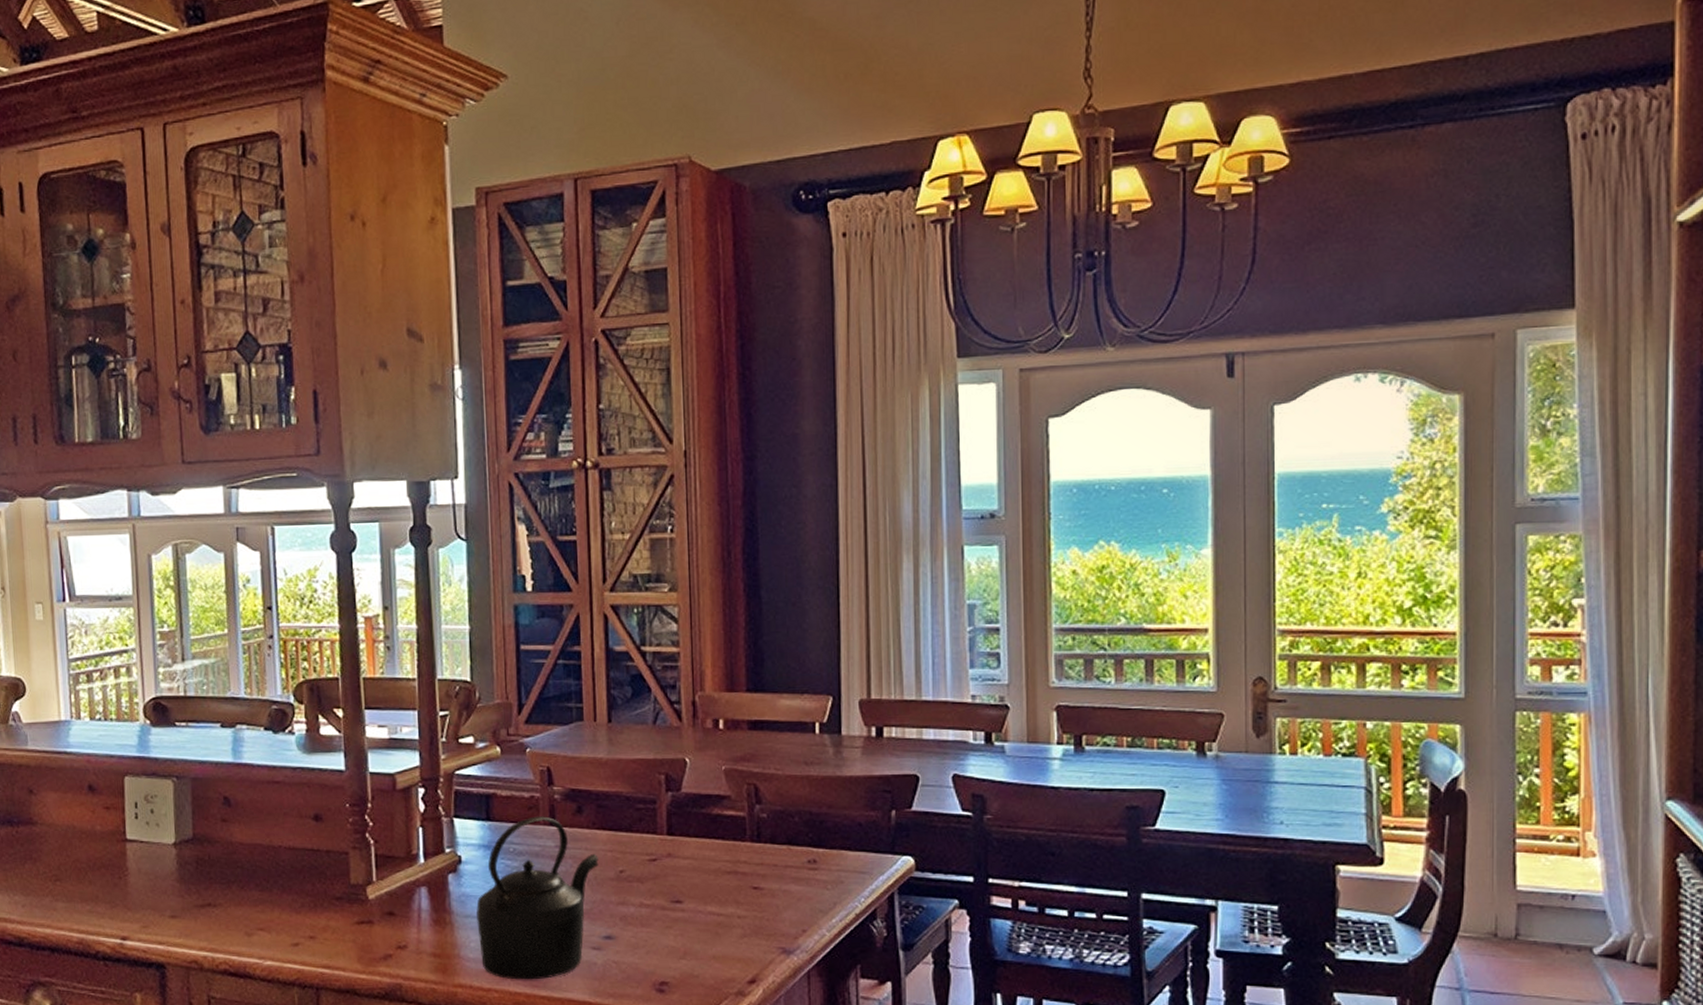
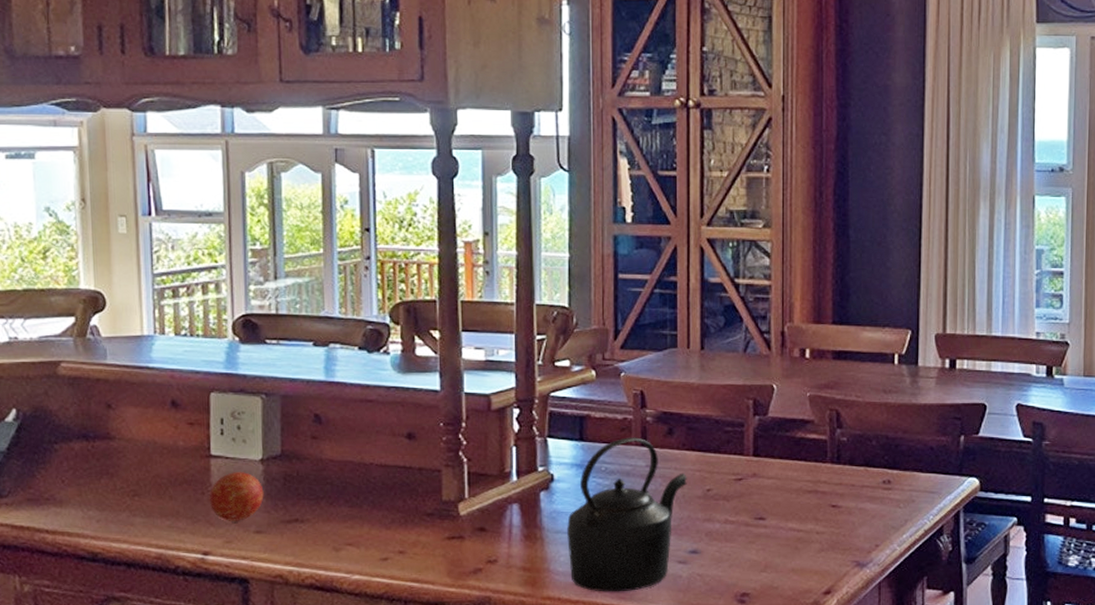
apple: none [125,855,178,907] -> present [209,471,264,522]

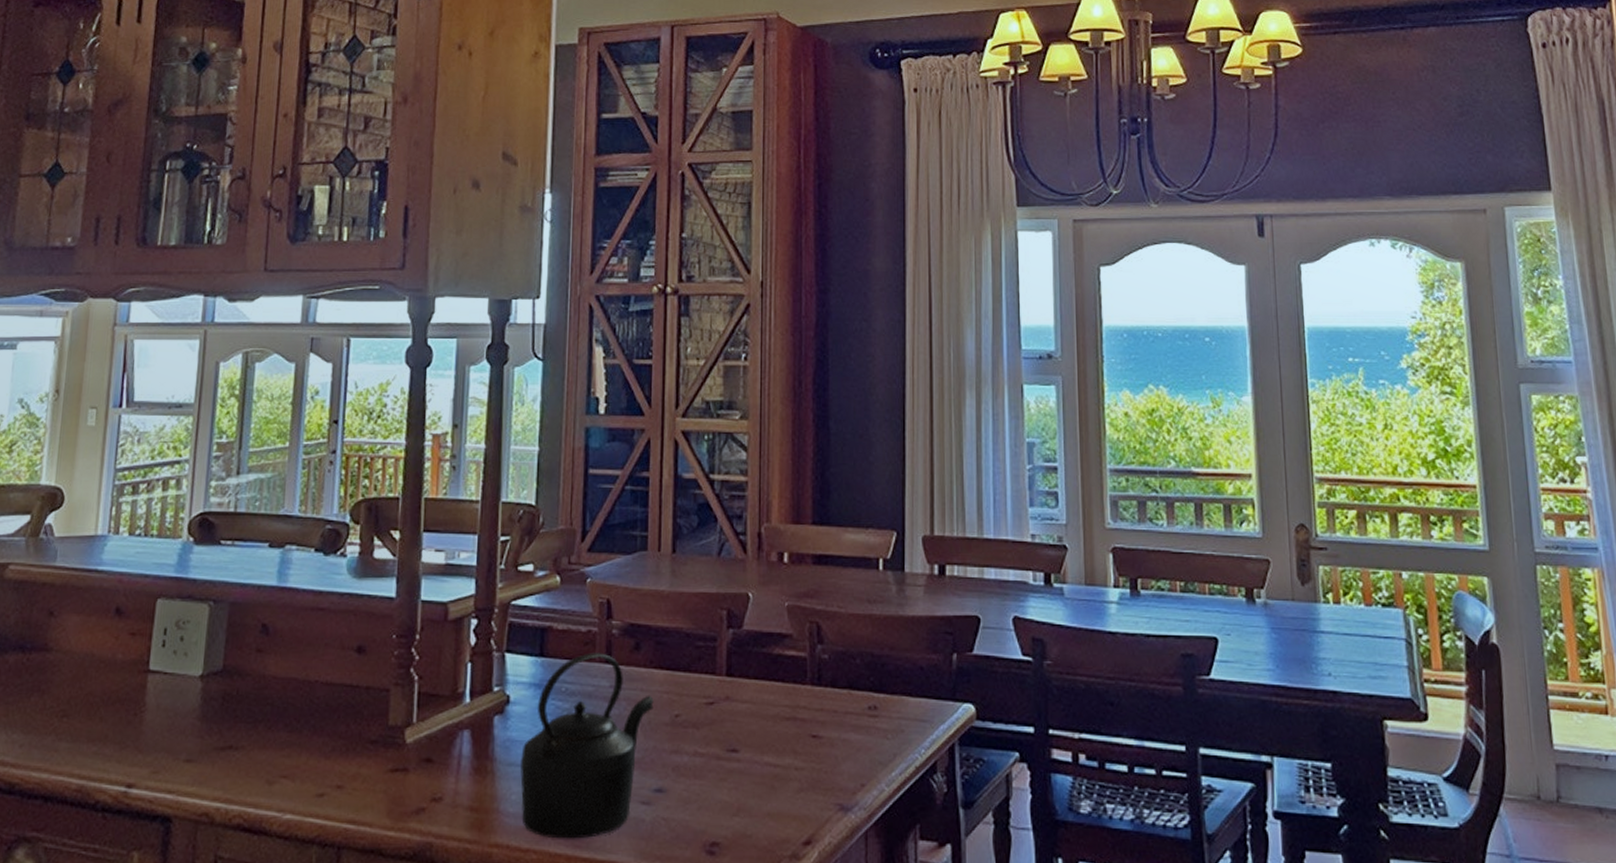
apple: present [209,471,264,522] -> none [140,688,200,749]

